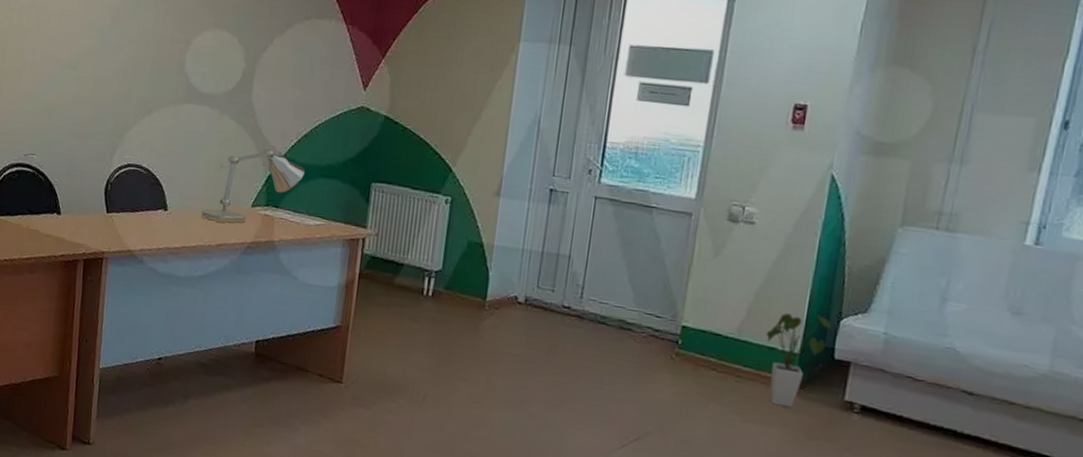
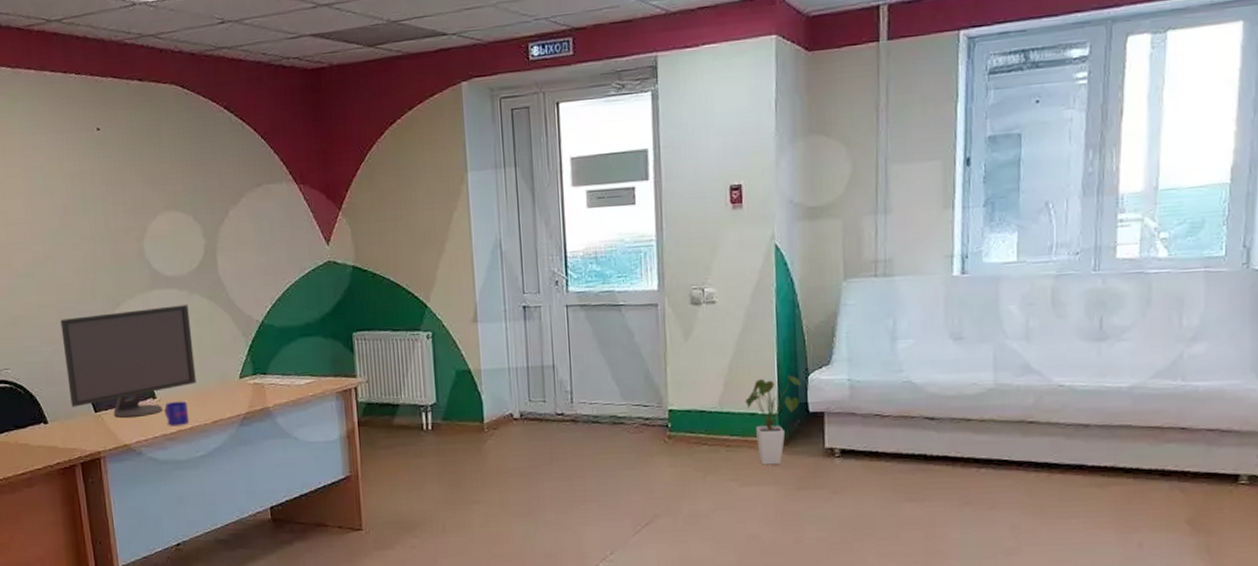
computer monitor: none [86,116,216,226] -> present [60,305,196,418]
mug: none [172,217,196,243] -> present [164,401,190,427]
desk lamp: present [201,149,306,224] -> none [191,319,286,401]

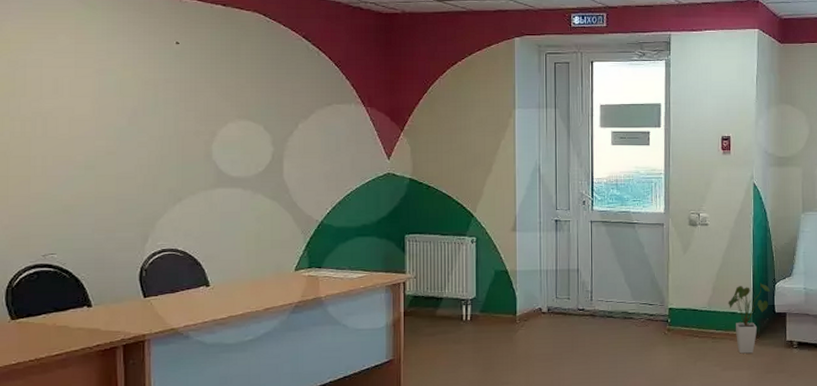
computer monitor: present [60,305,196,418] -> none [117,203,252,303]
mug: present [164,401,190,427] -> none [217,289,242,313]

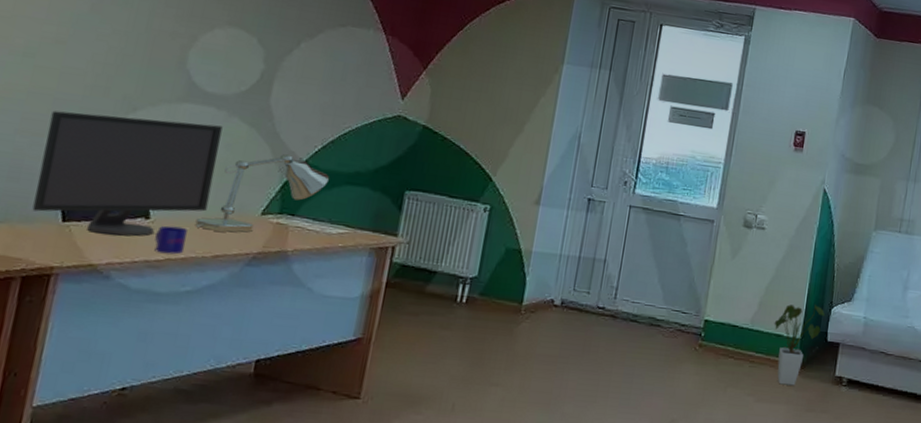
computer monitor: none [117,203,252,303] -> present [32,110,223,237]
mug: none [217,289,242,313] -> present [154,226,187,255]
desk lamp: none [245,219,343,290] -> present [195,154,330,233]

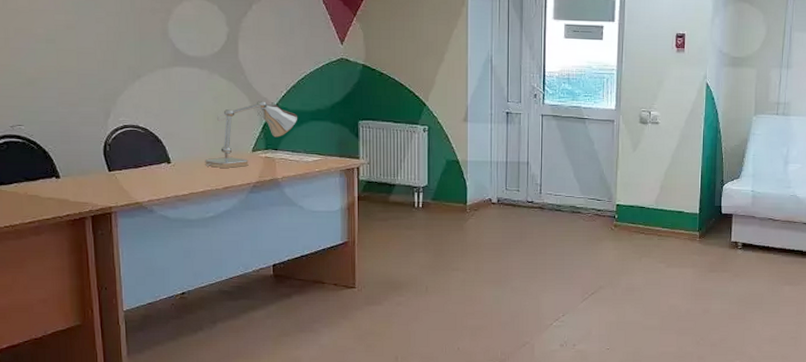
computer monitor: present [32,110,223,237] -> none [79,82,211,178]
mug: present [154,226,187,255] -> none [178,167,202,189]
house plant: present [774,304,825,386] -> none [675,184,718,252]

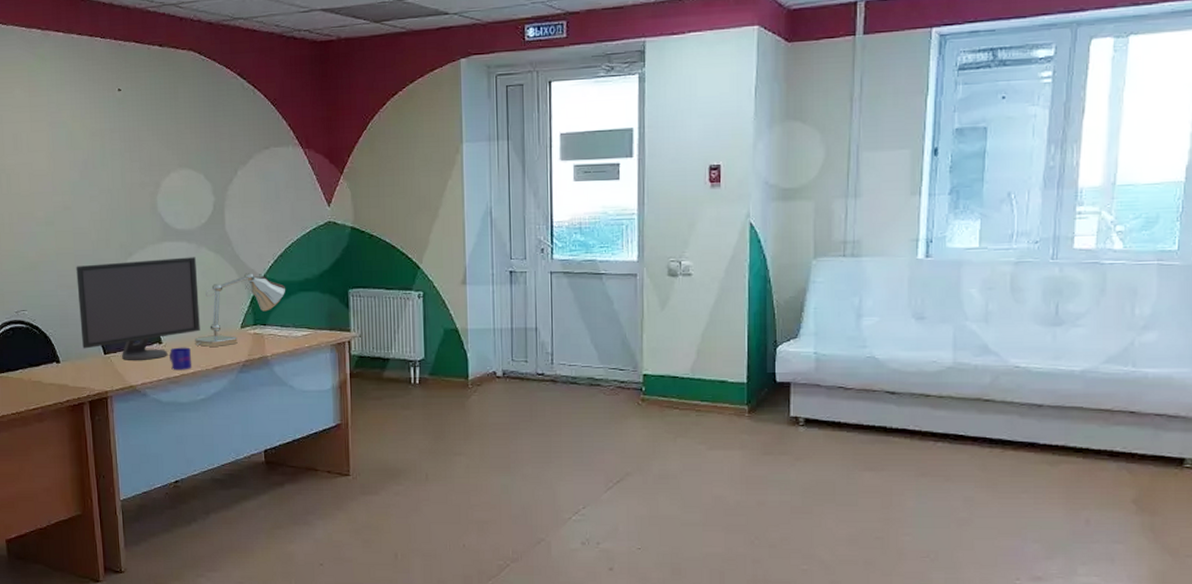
computer monitor: none [79,82,211,178] -> present [76,257,200,360]
mug: none [178,167,202,189] -> present [169,347,193,371]

